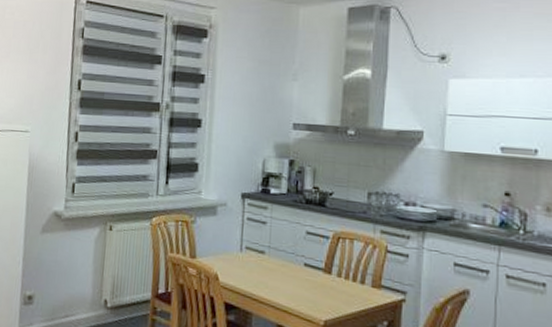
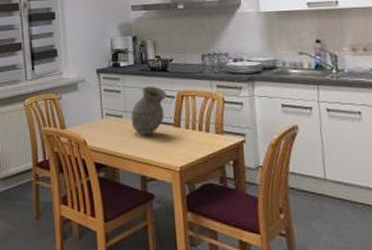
vase: none [274,221,320,280] -> present [131,86,166,136]

